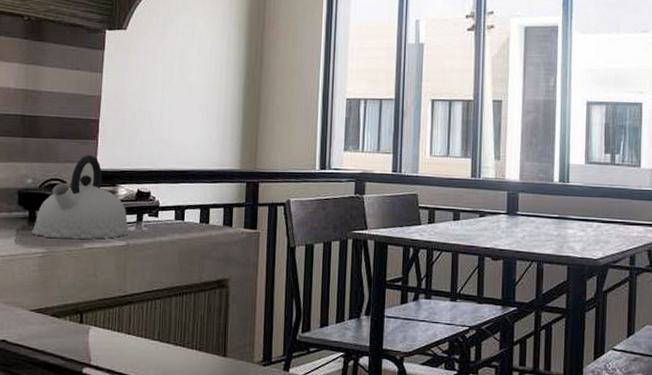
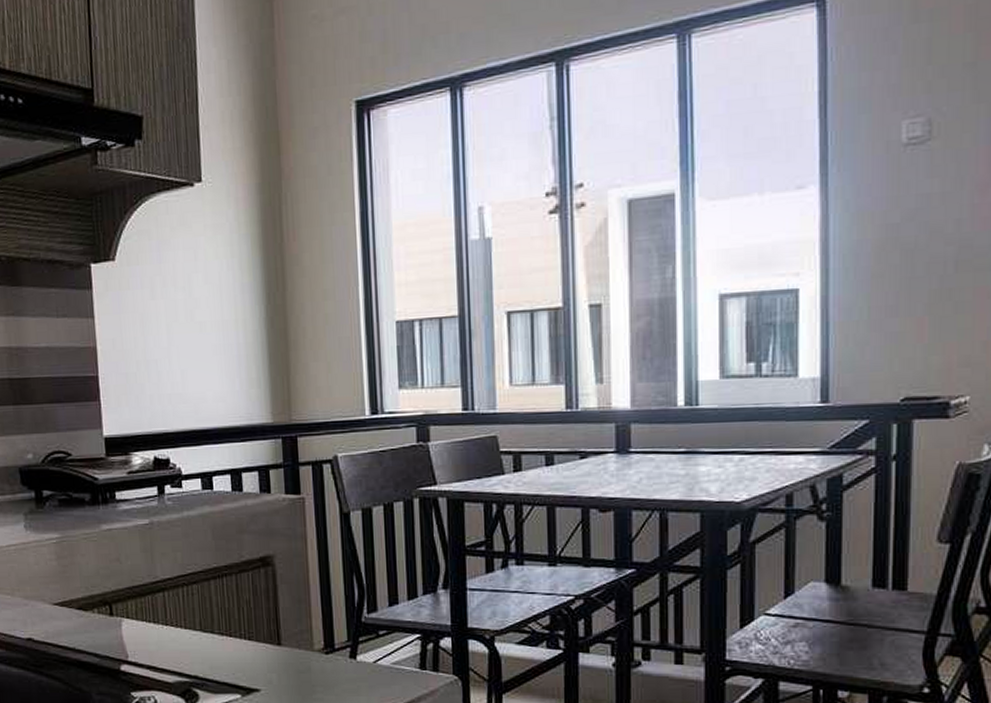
kettle: present [31,155,129,240] -> none [40,420,151,521]

